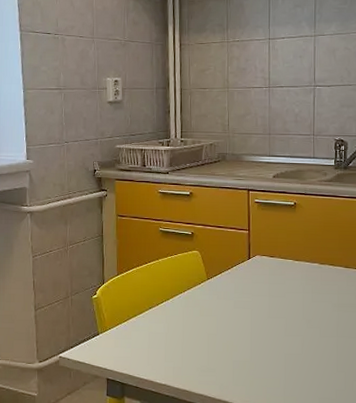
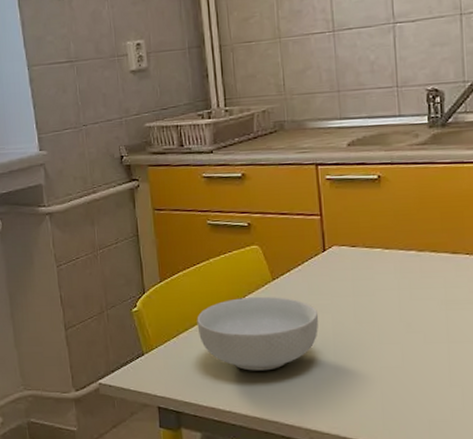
cereal bowl: none [144,292,241,353] -> present [197,296,319,371]

